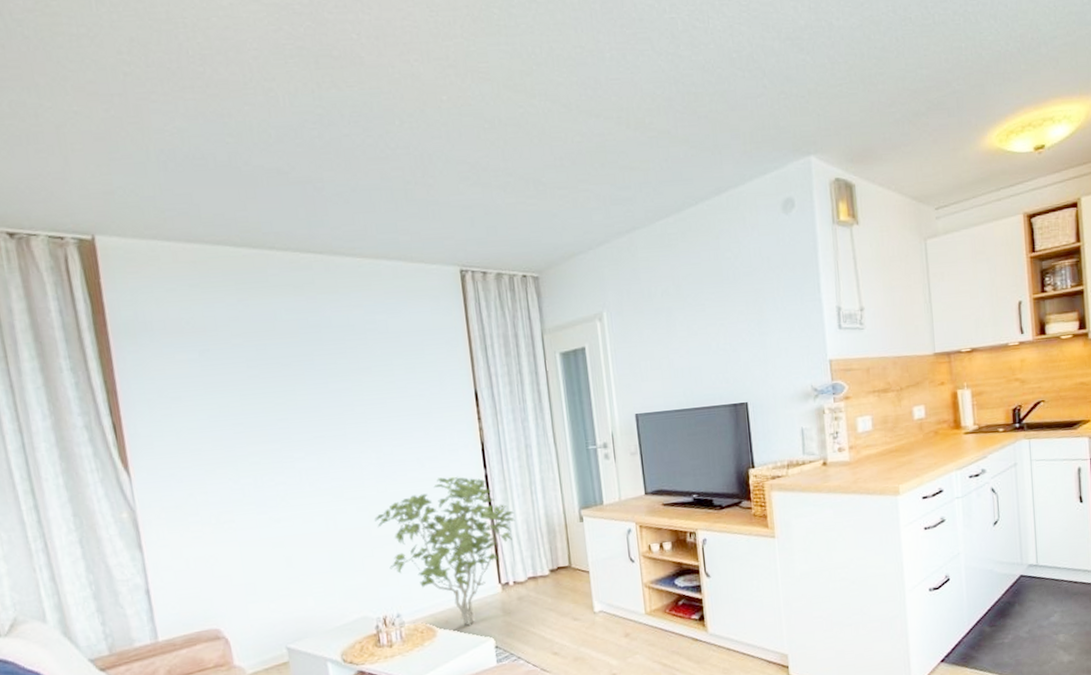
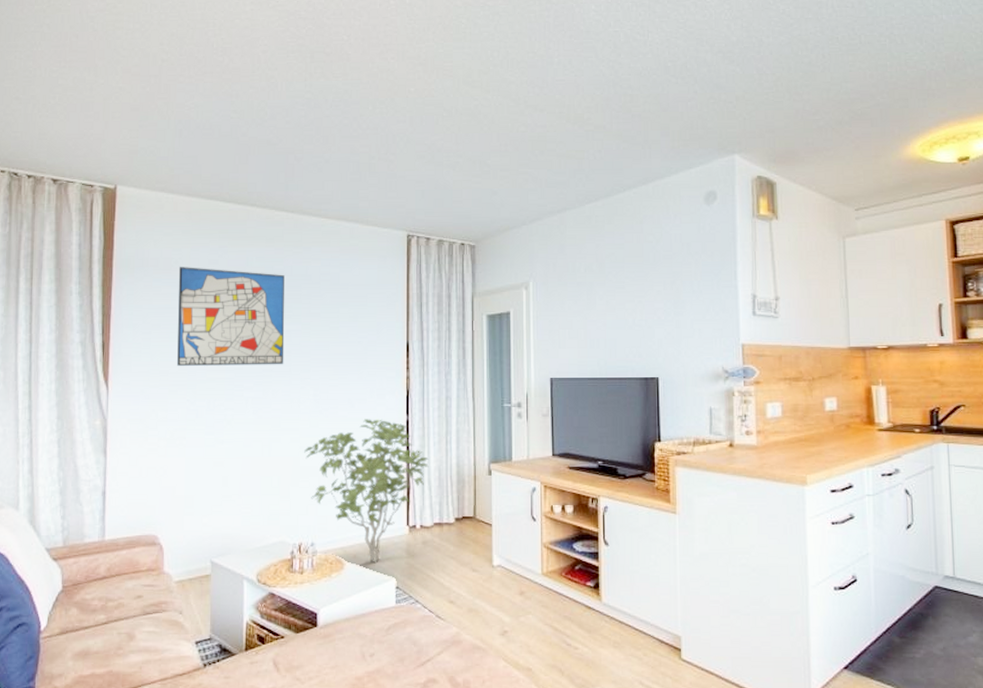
wall art: none [192,326,337,442] -> present [177,267,285,366]

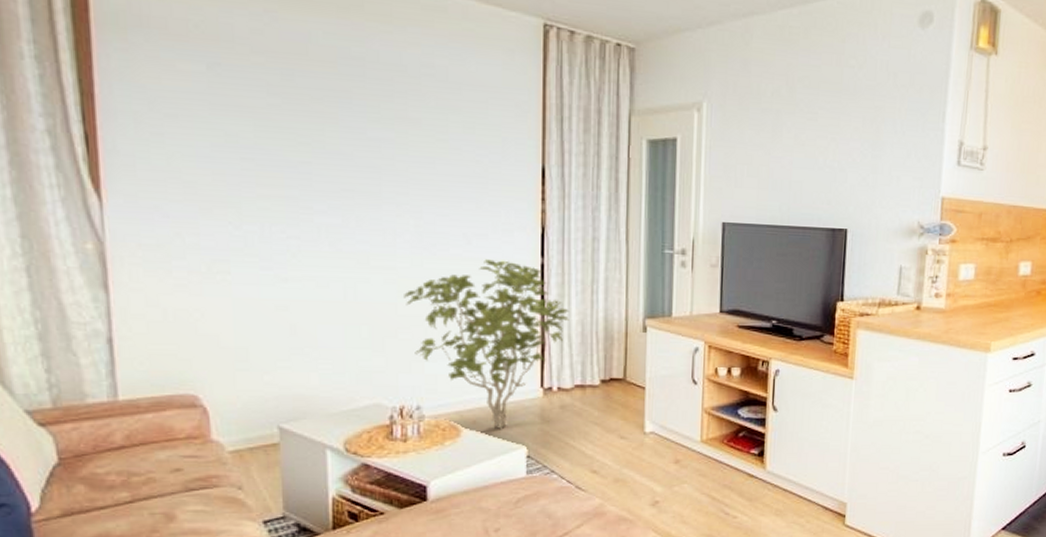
wall art: present [177,267,285,366] -> none [201,34,372,184]

